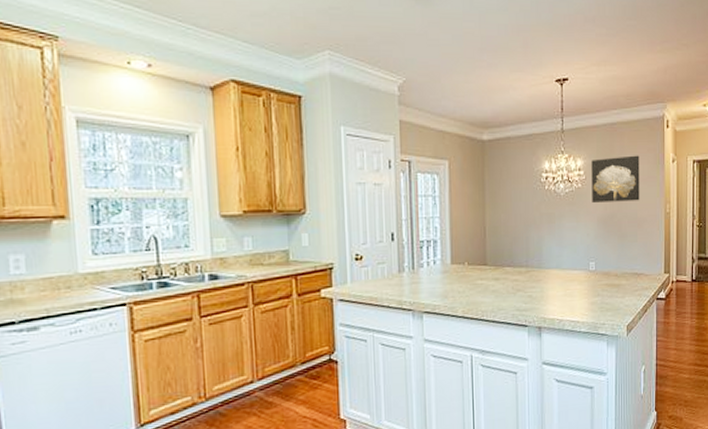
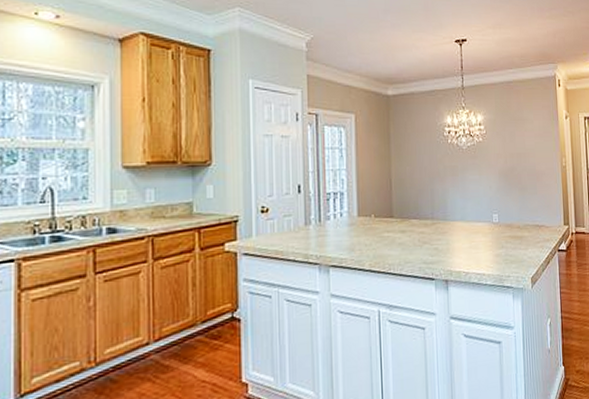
wall art: present [591,155,640,203] -> none [491,112,537,156]

